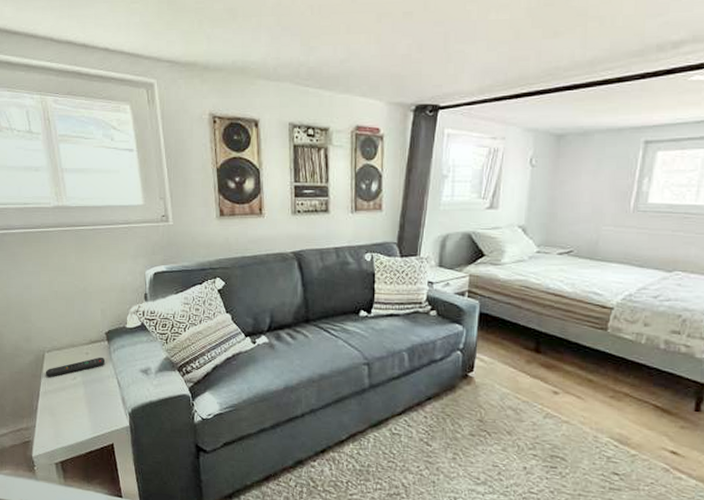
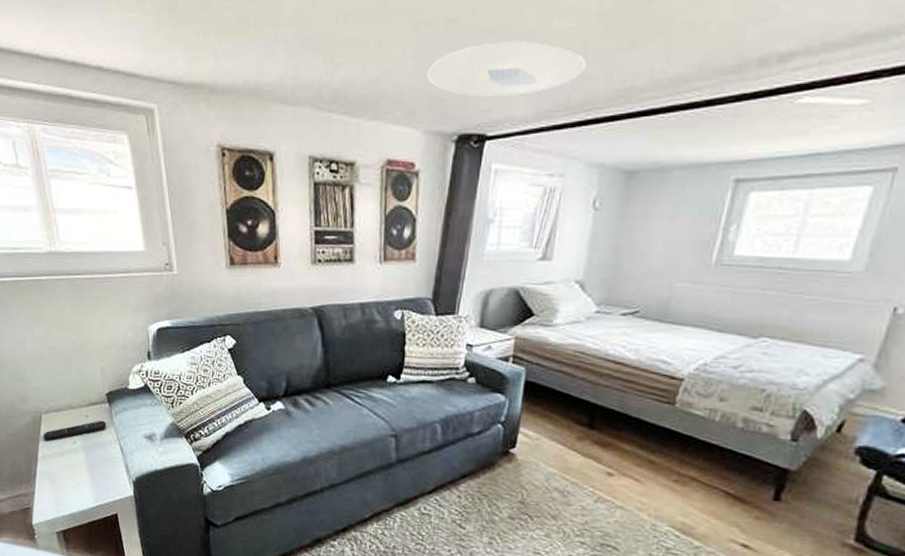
ceiling light: none [388,29,519,76] -> present [427,40,587,98]

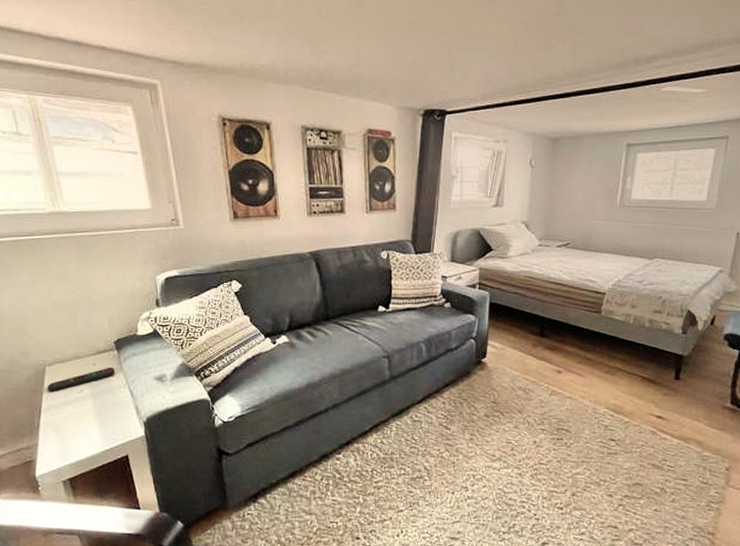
ceiling light: present [427,40,587,98] -> none [397,40,517,82]

